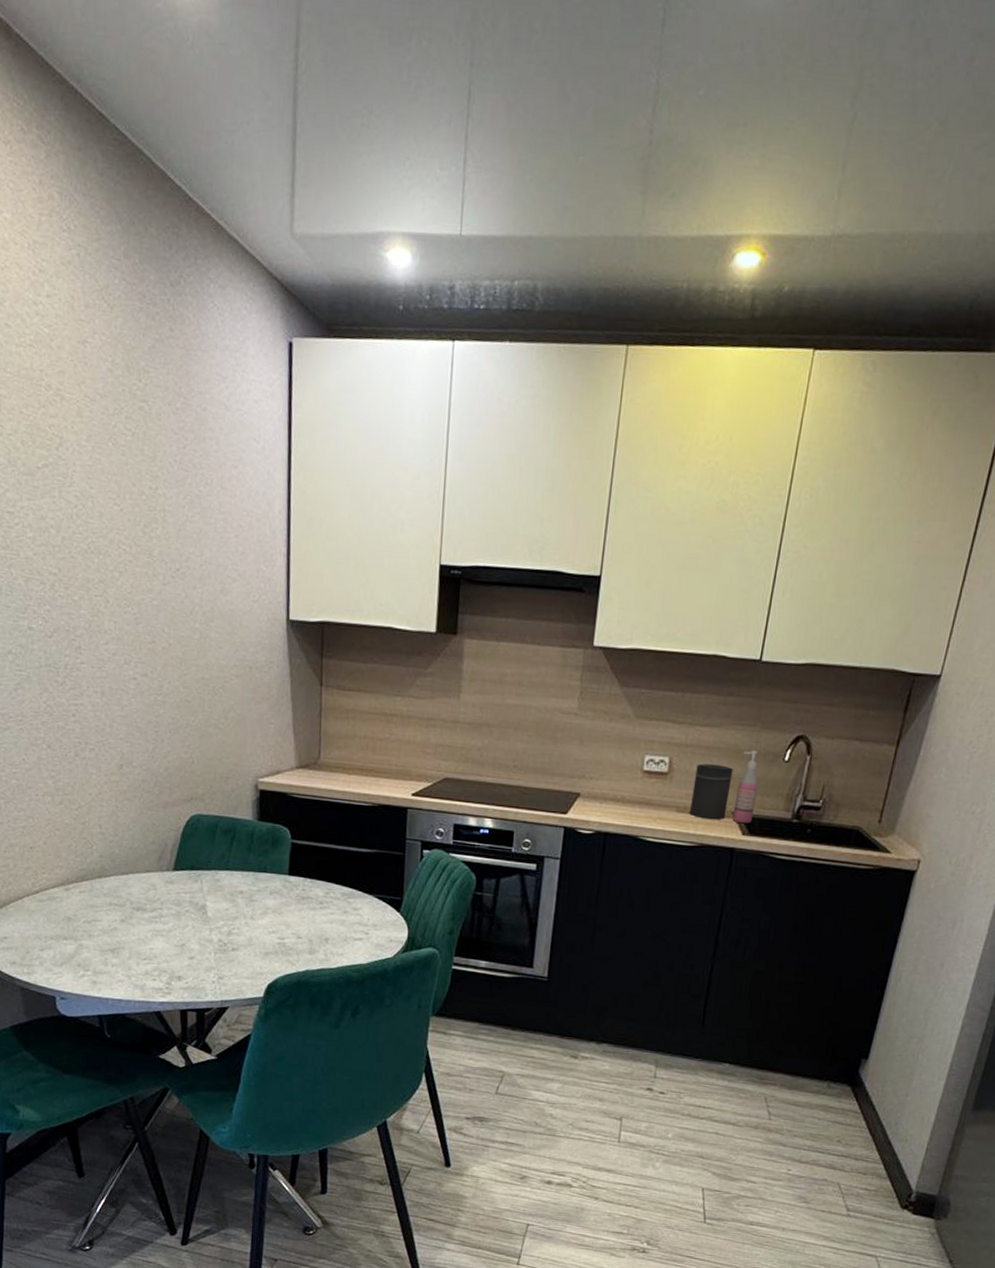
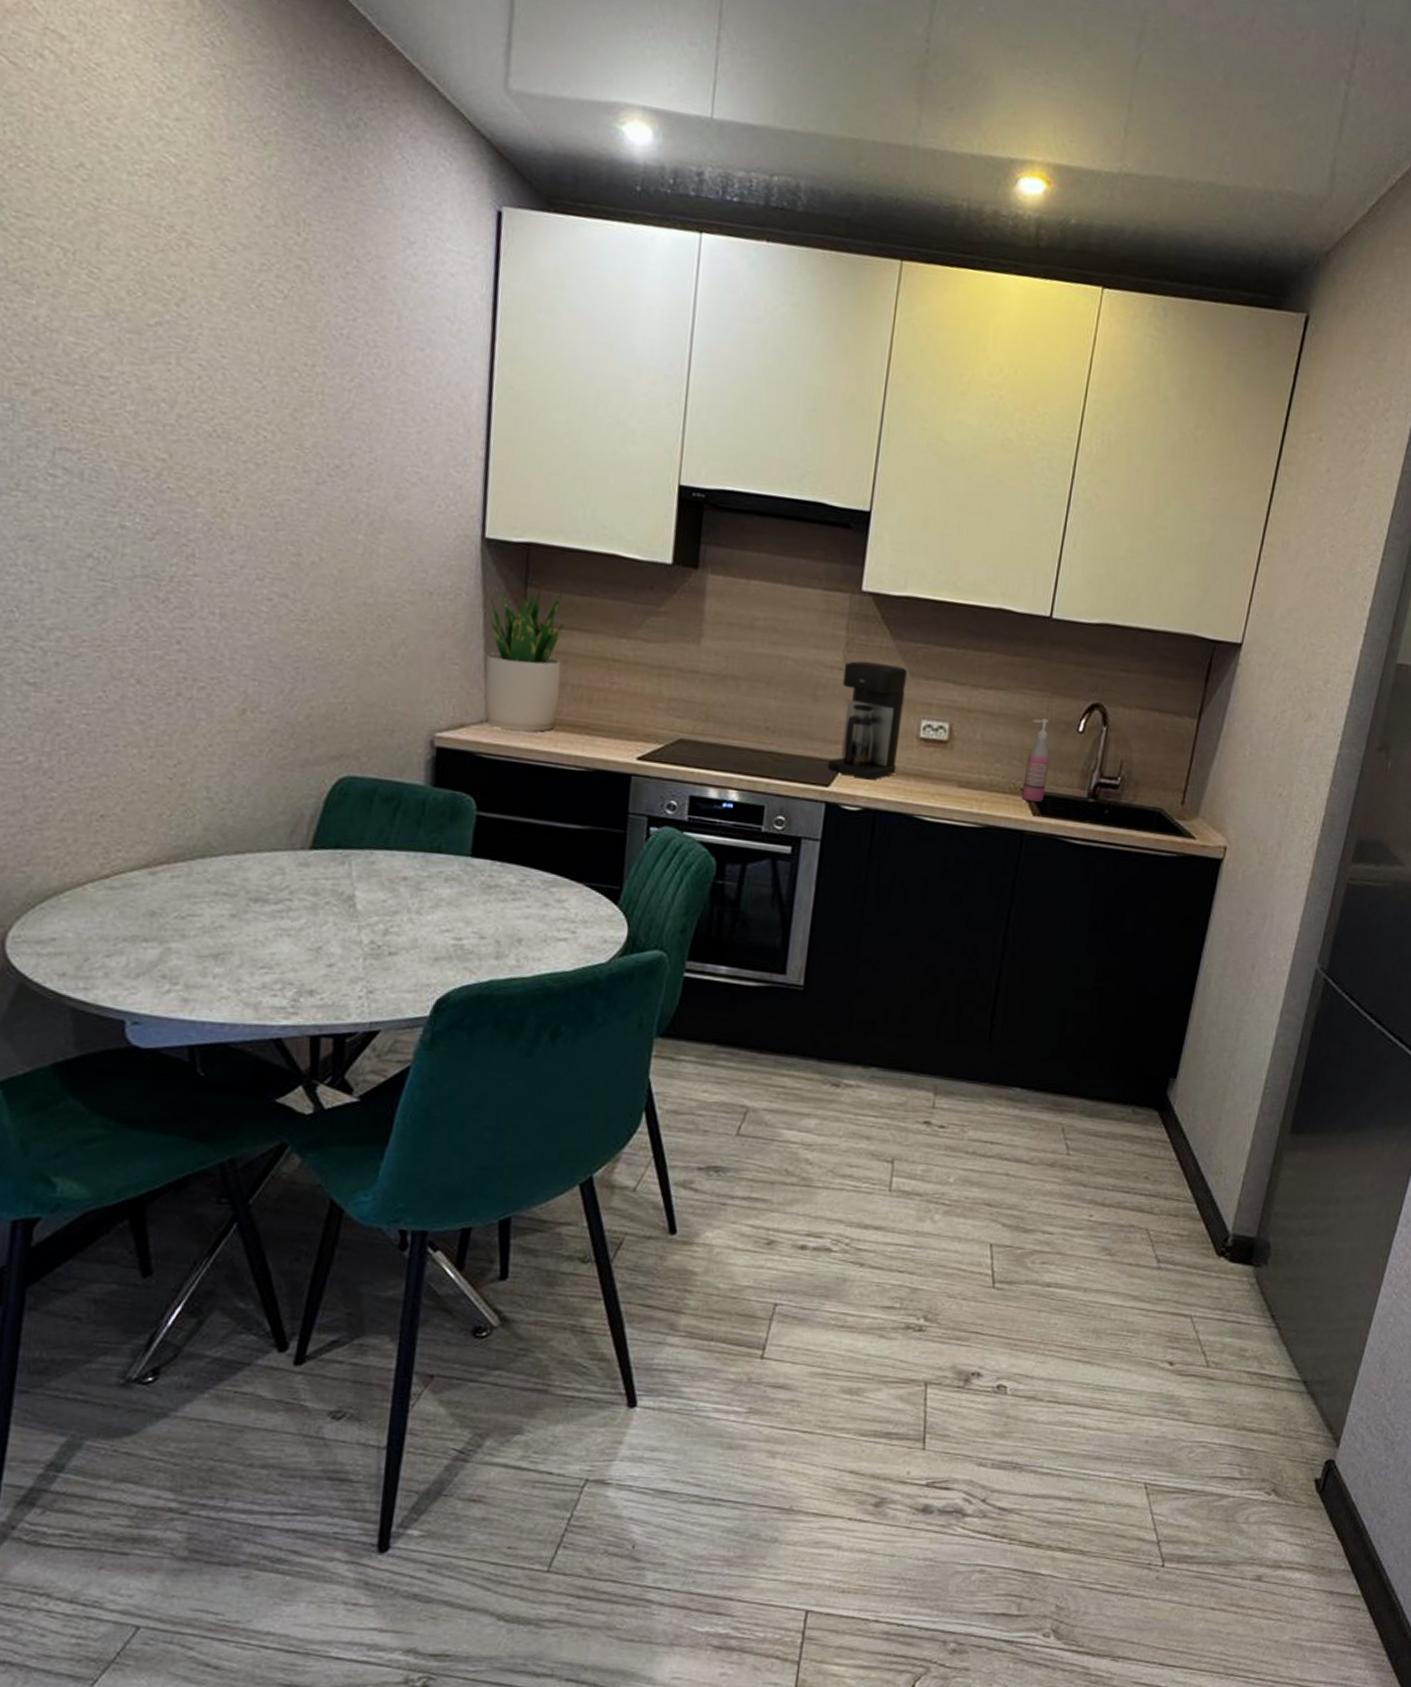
planter: none [293,658,352,776] -> present [484,588,564,733]
coffee maker: none [565,706,633,808] -> present [827,661,907,780]
cylinder: present [690,763,733,819] -> none [973,731,1022,797]

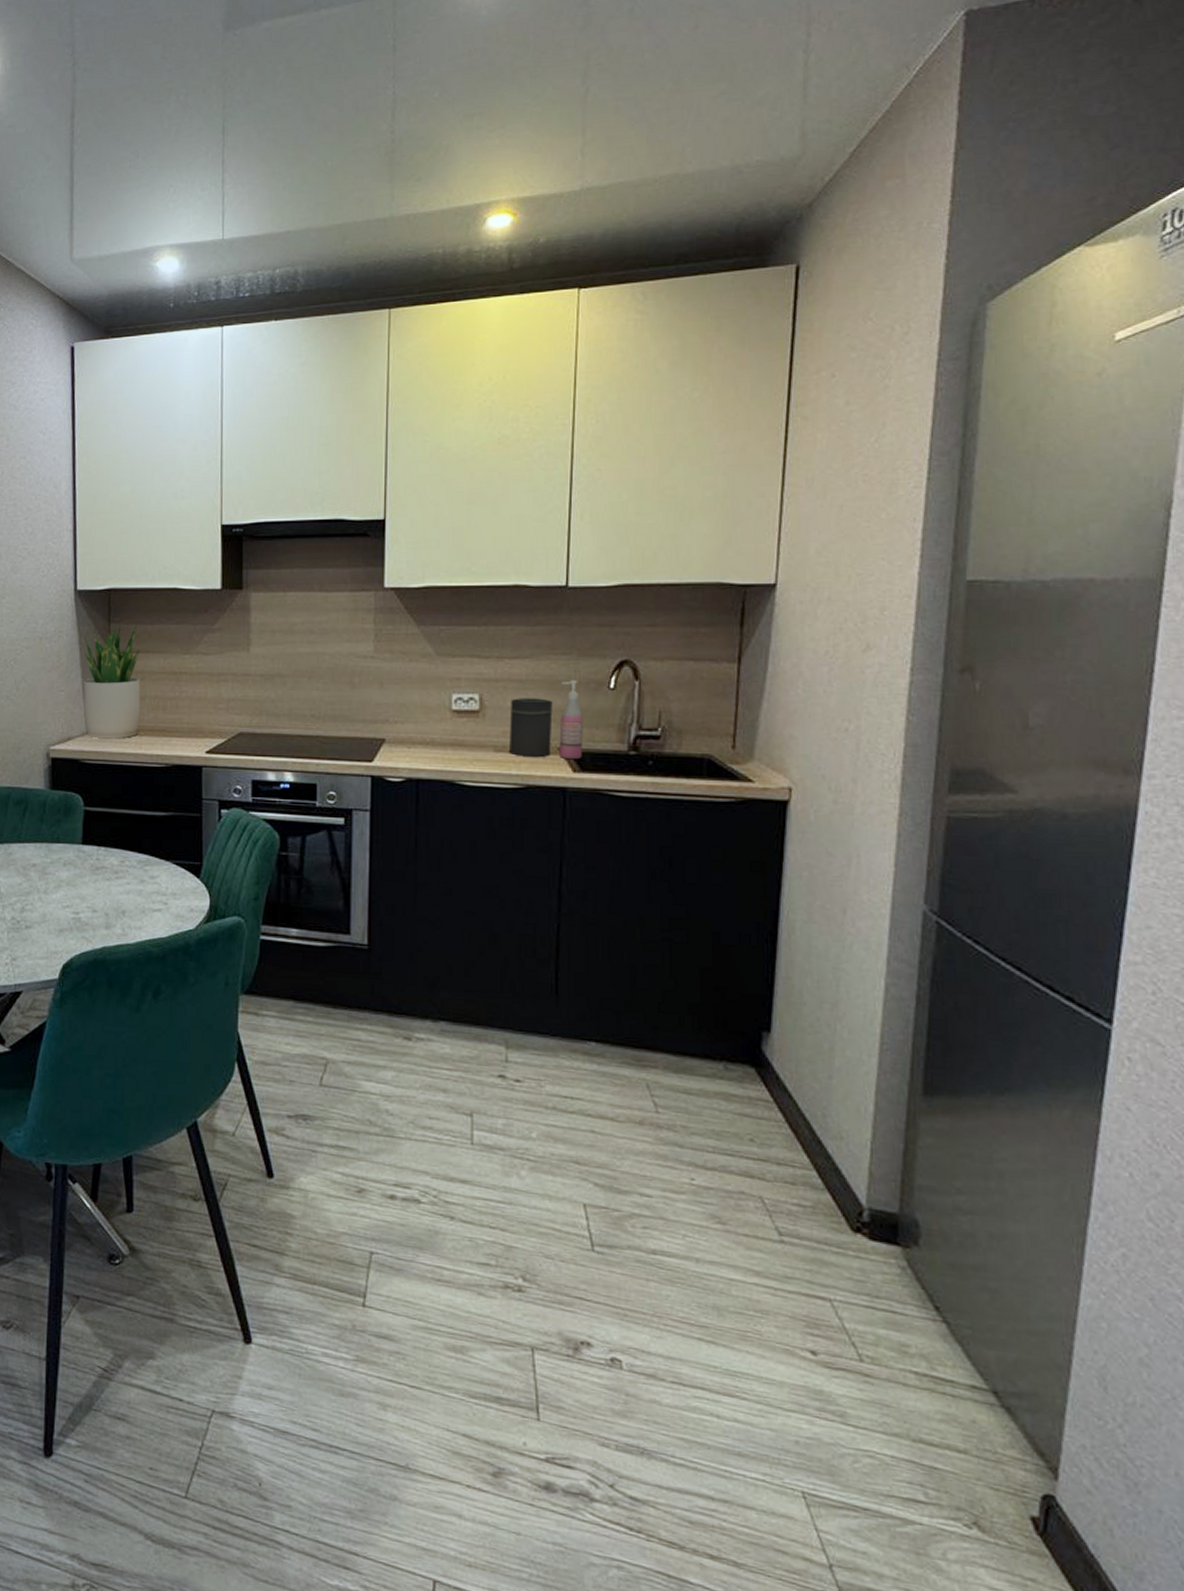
coffee maker: present [827,661,907,780] -> none [369,647,433,753]
cylinder: none [973,731,1022,797] -> present [509,698,553,757]

